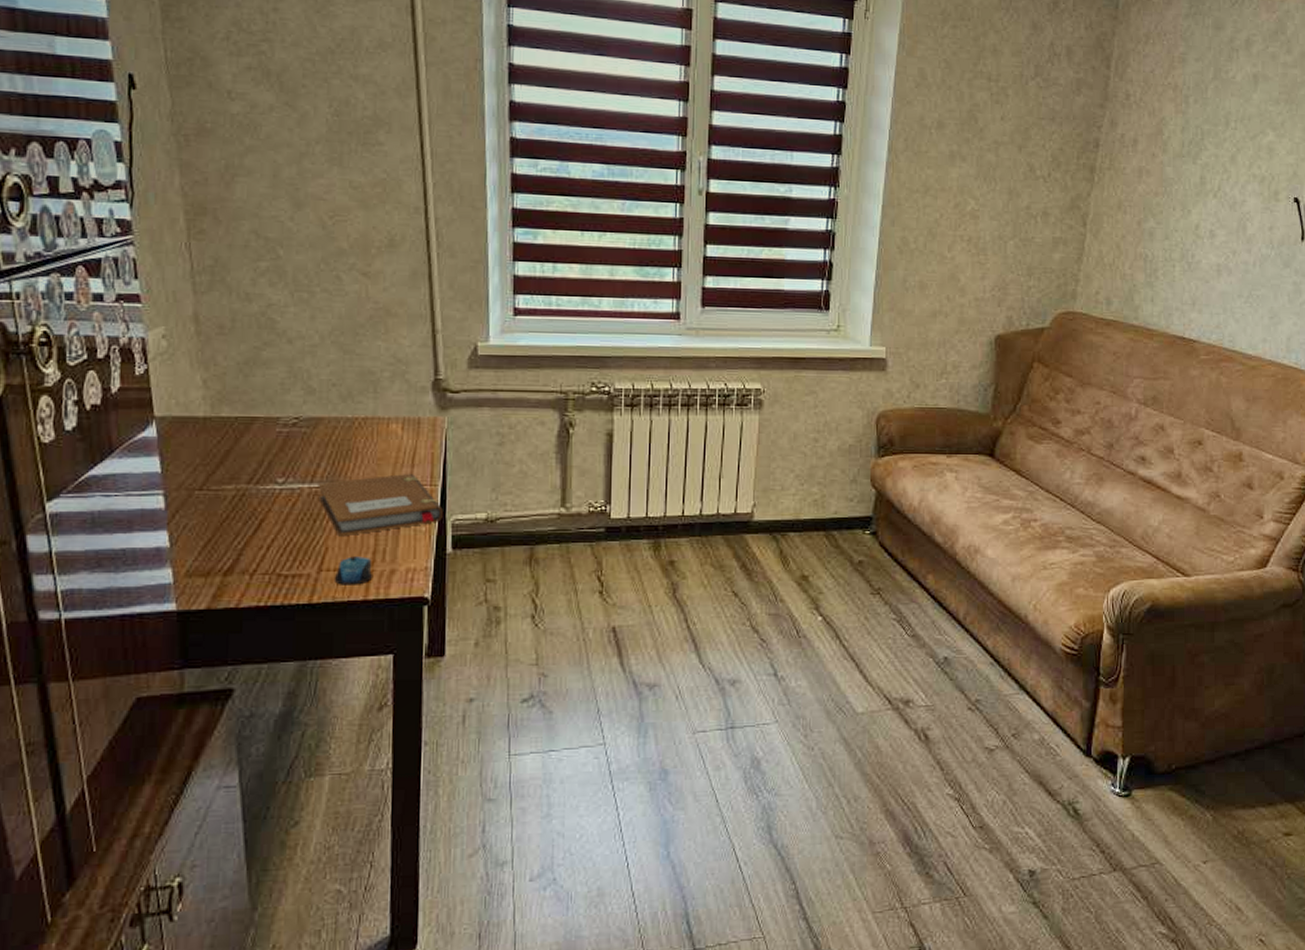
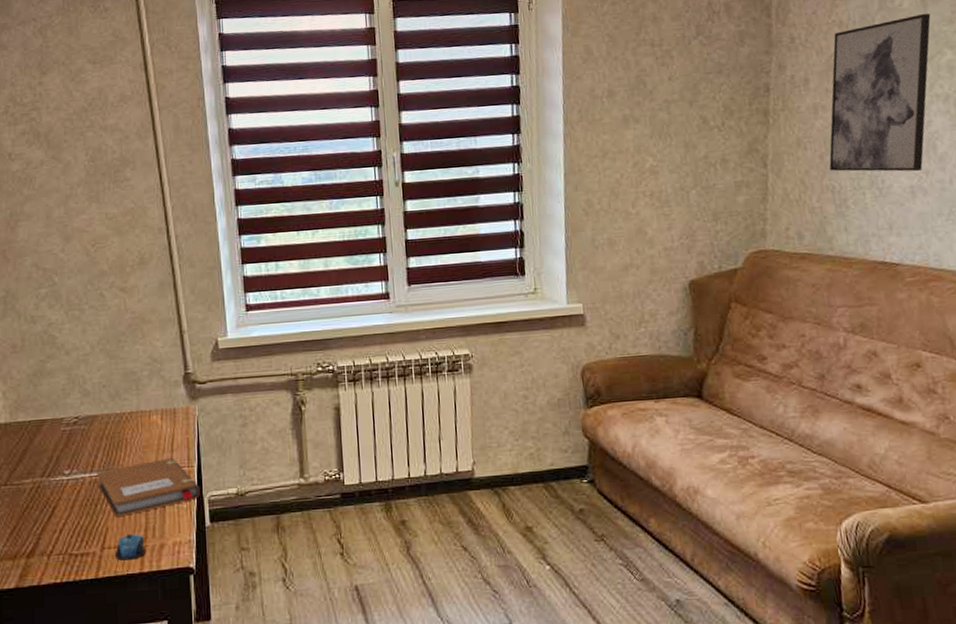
wall art: none [1144,89,1260,250] -> present [829,13,931,172]

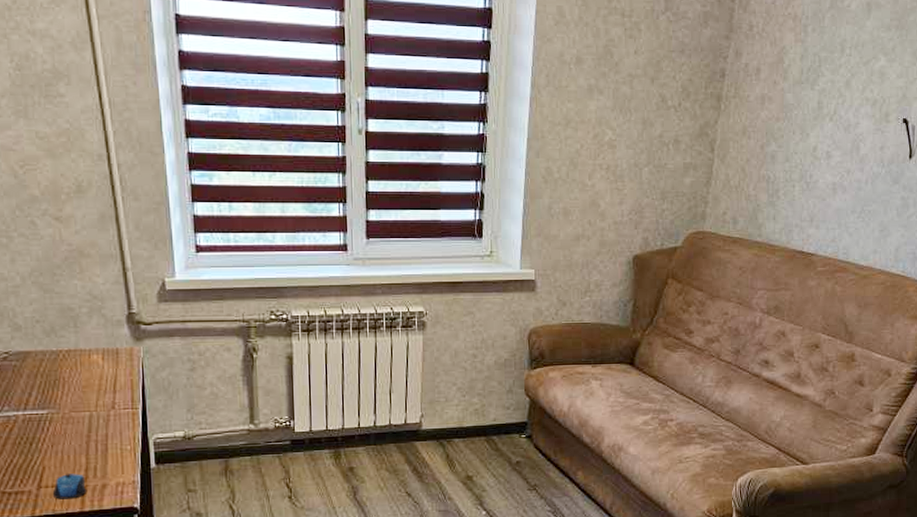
notebook: present [96,457,200,518] -> none [31,398,145,457]
wall art: present [829,13,931,172] -> none [767,17,873,170]

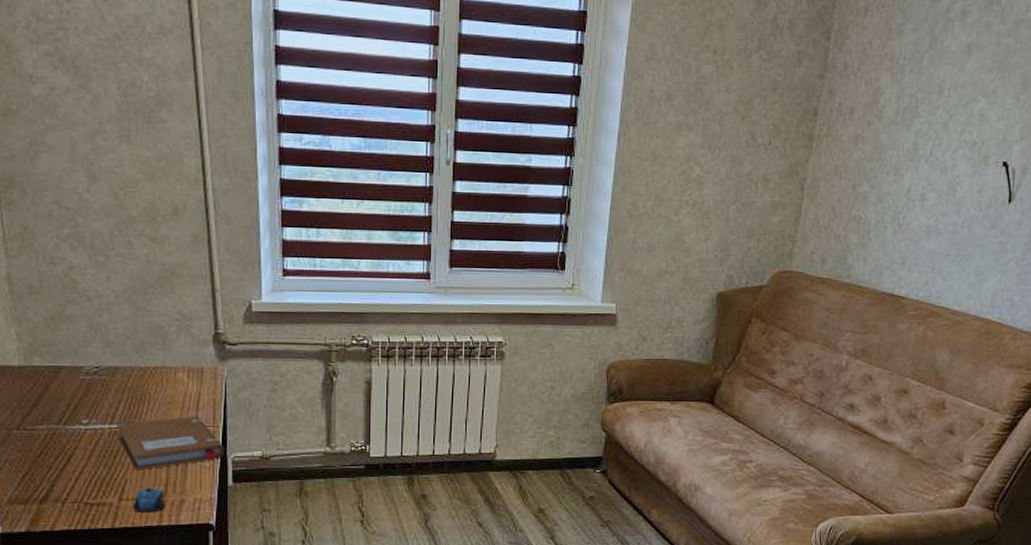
notebook: none [31,398,145,457] -> present [117,415,224,471]

